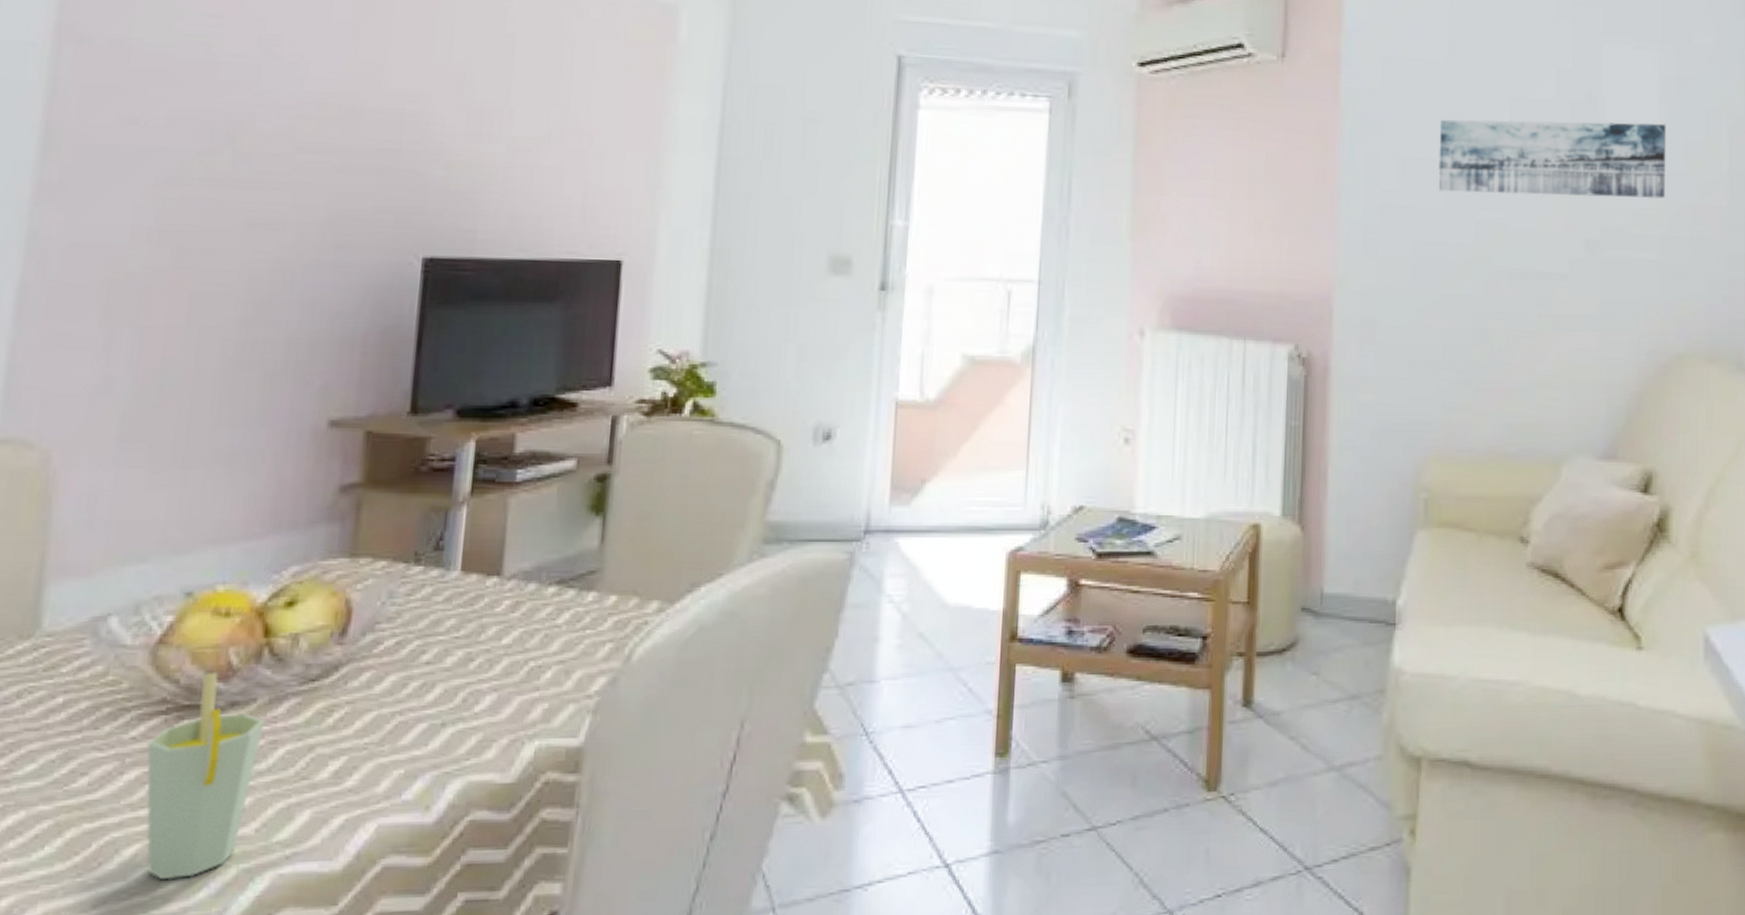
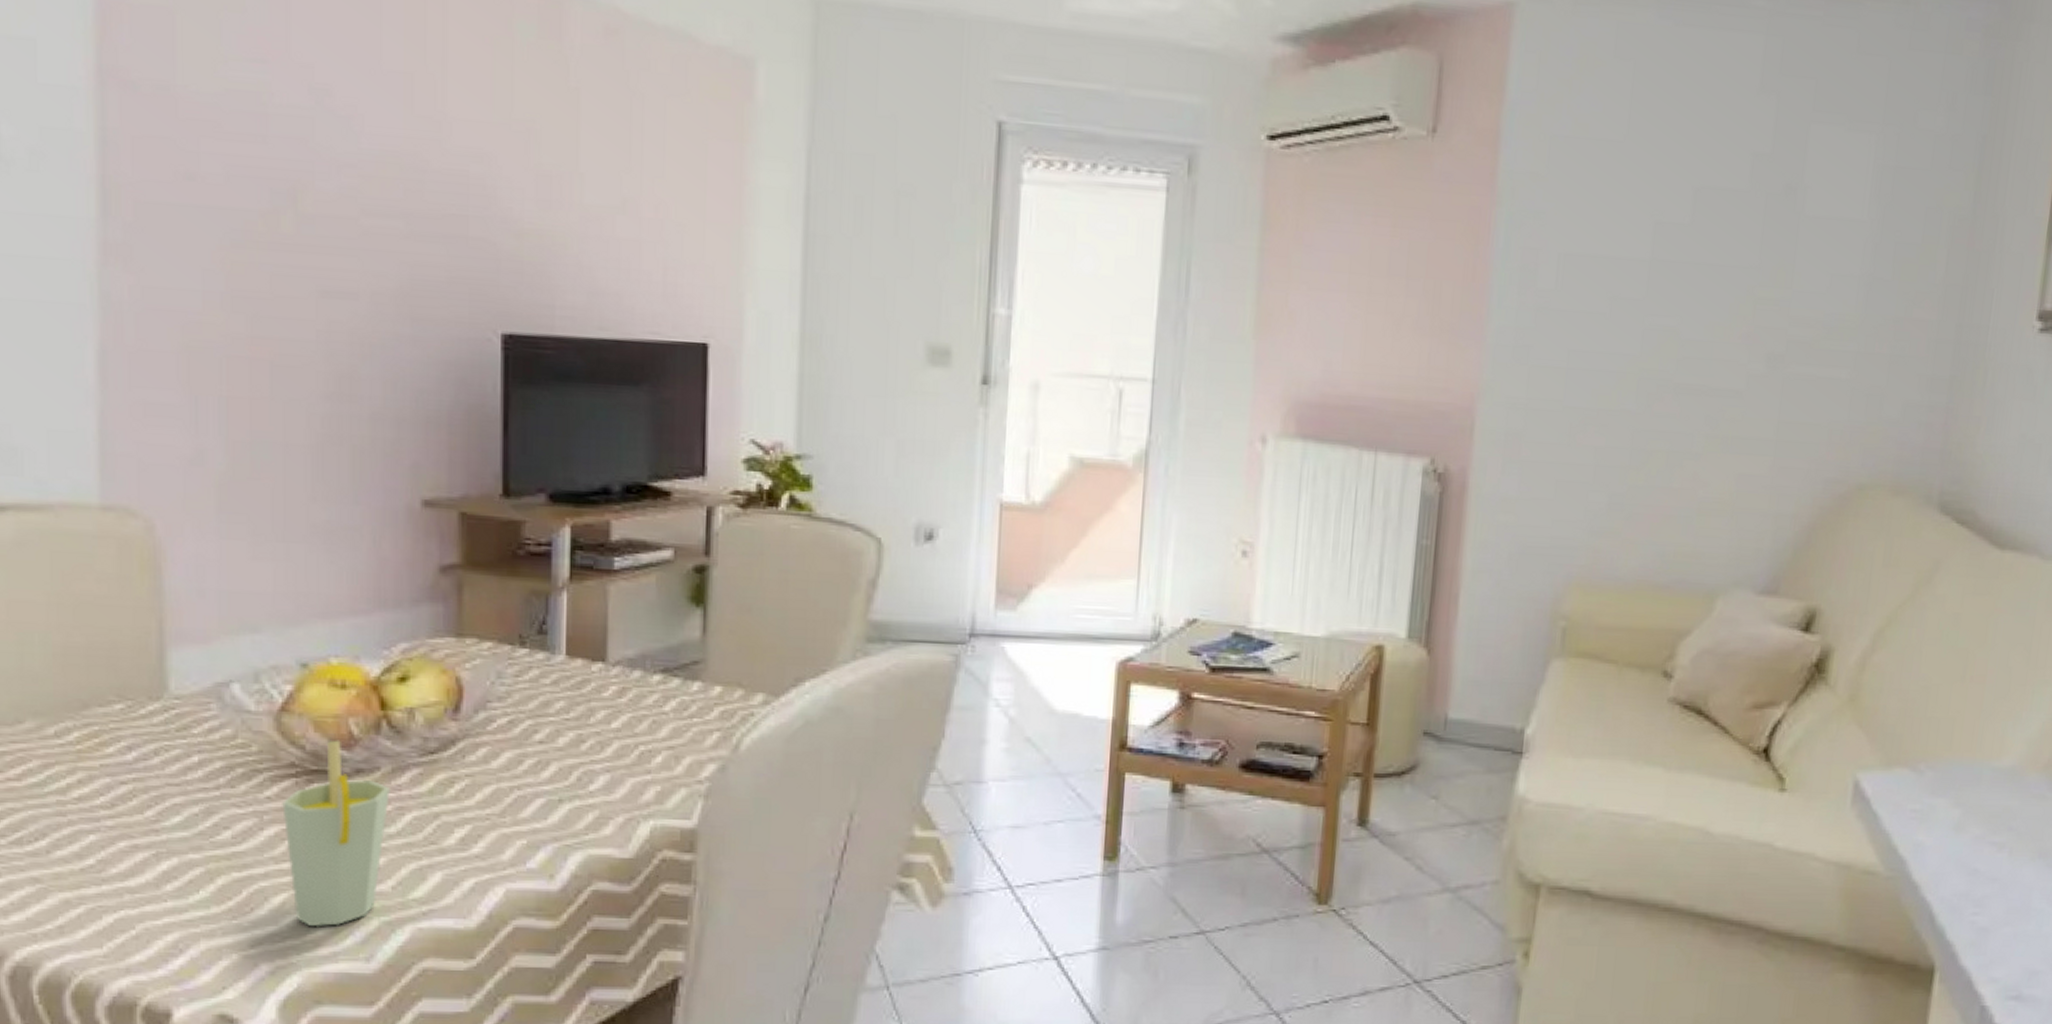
wall art: present [1438,119,1666,199] -> none [1603,210,1876,309]

